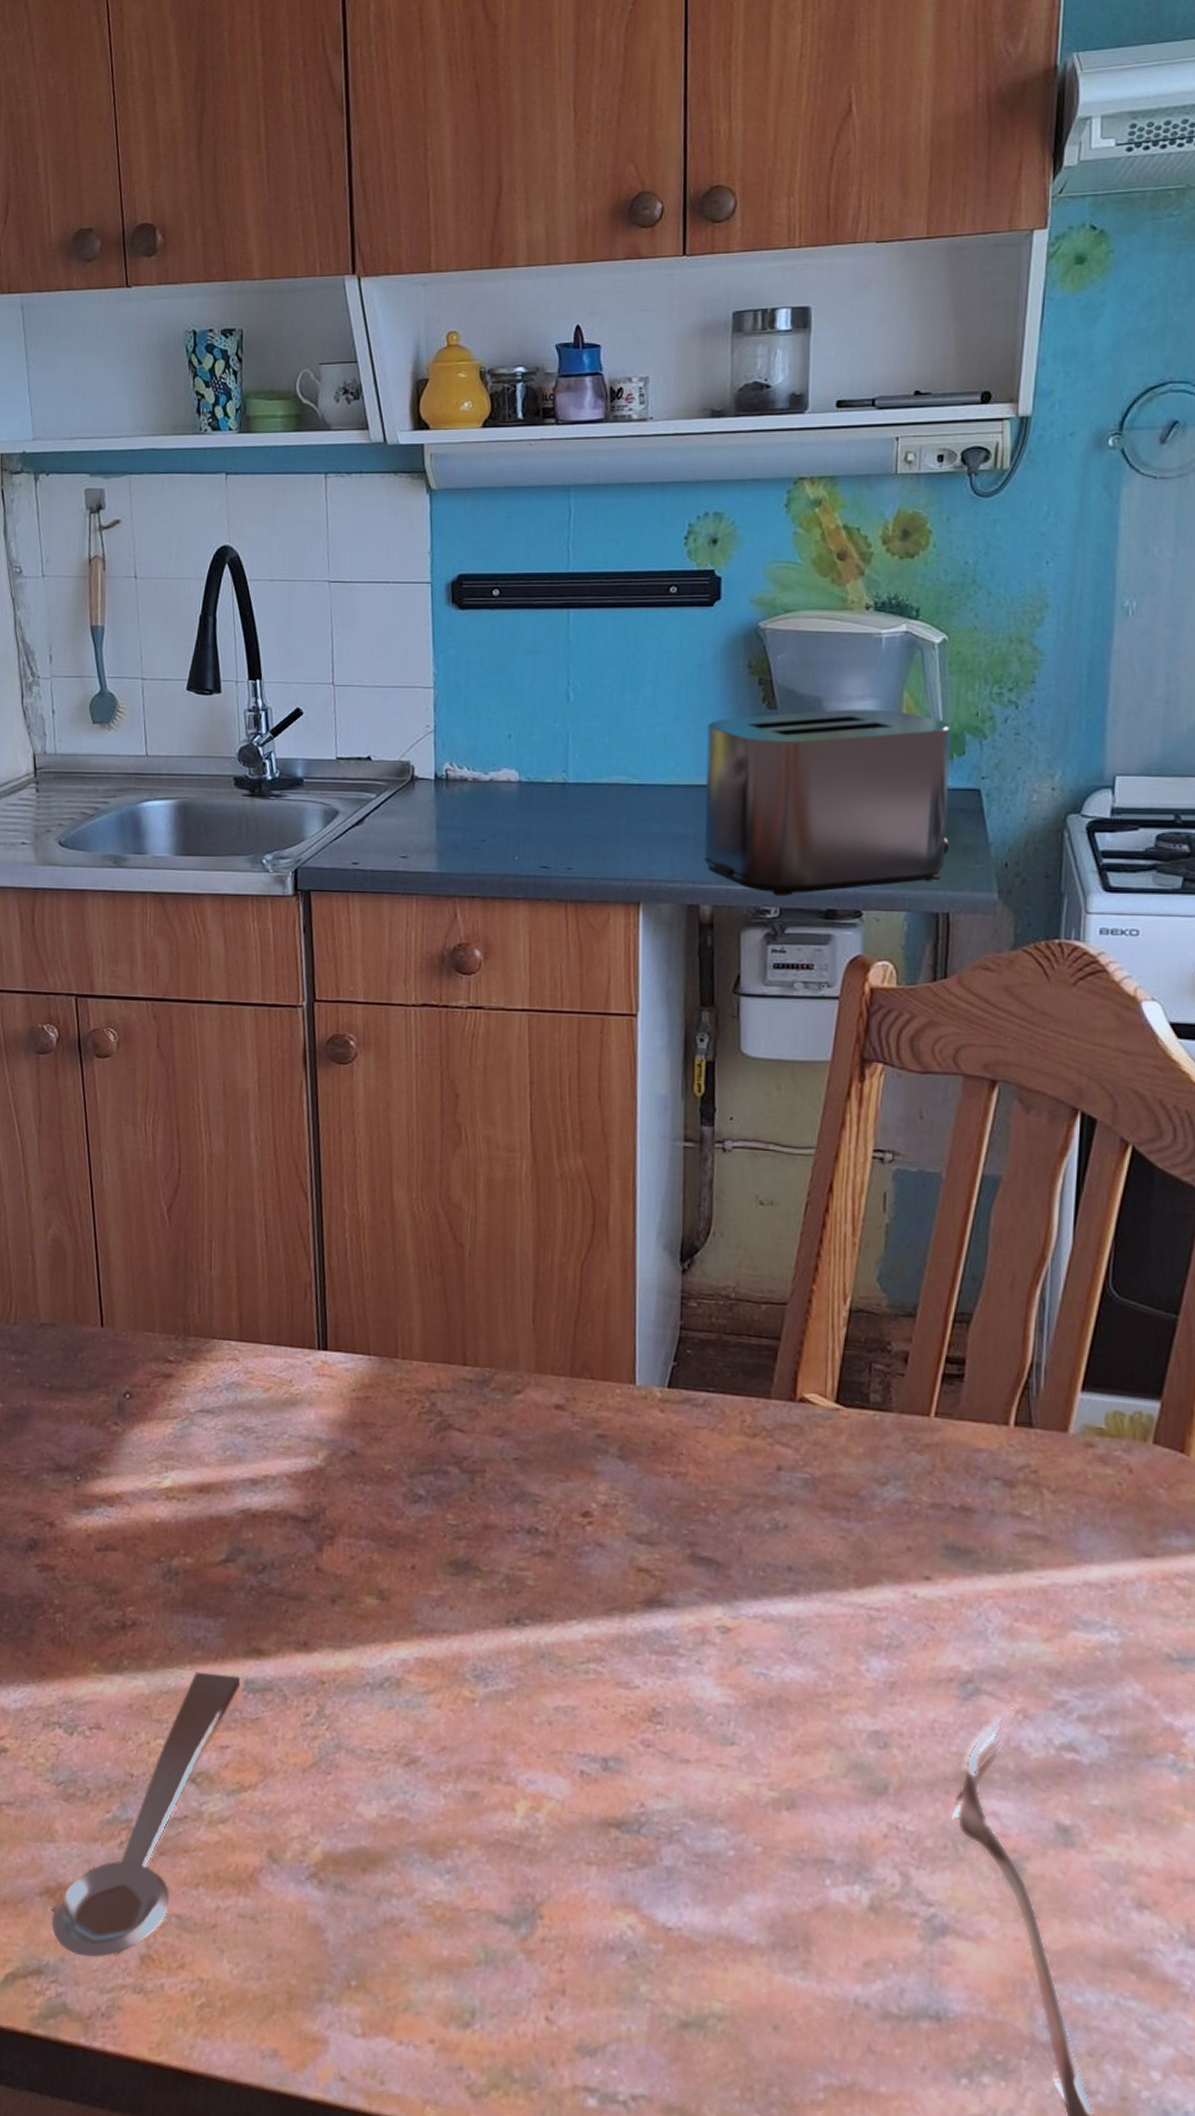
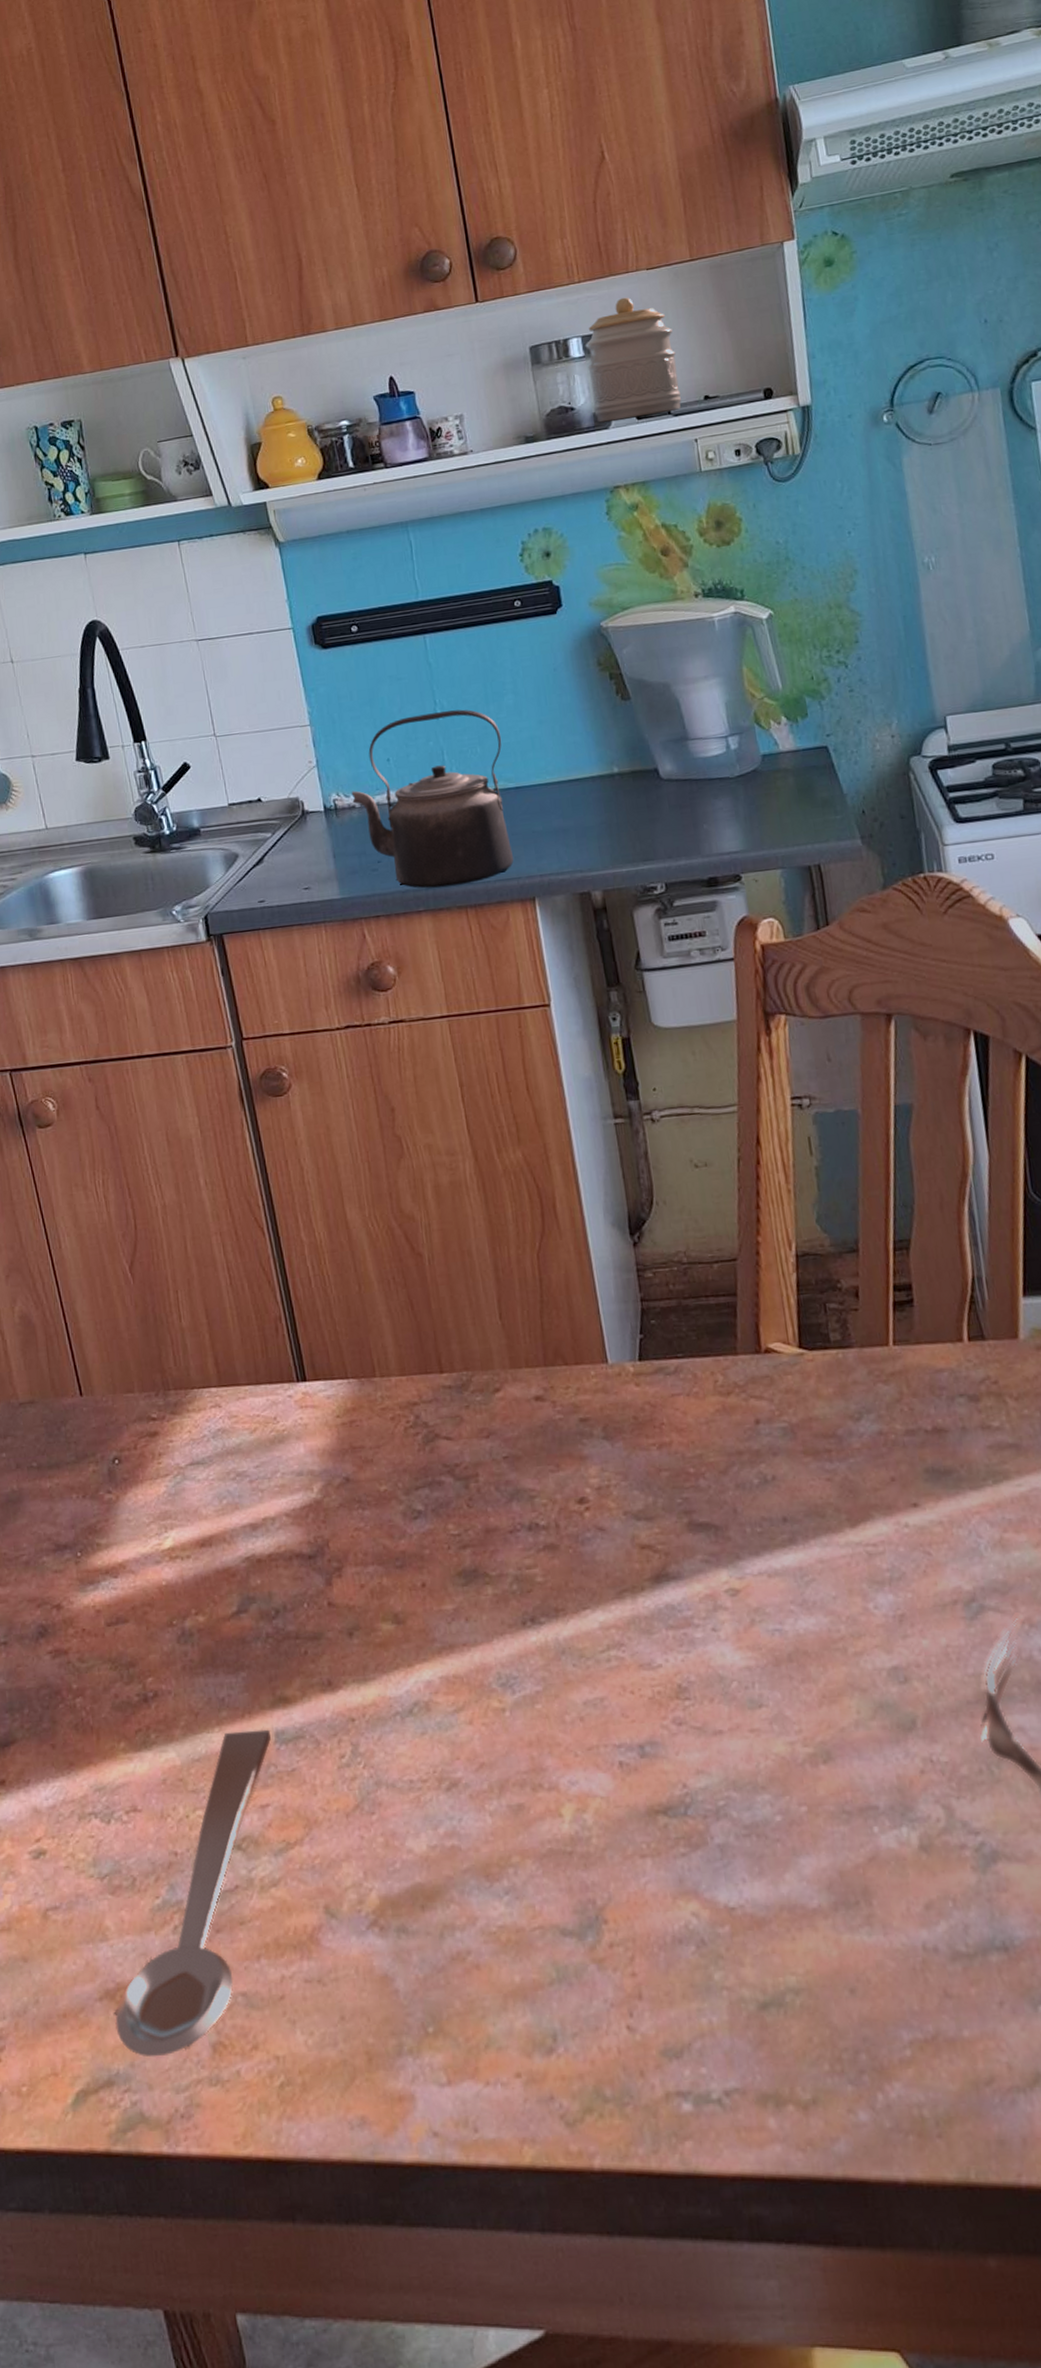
kettle: none [465,693,633,878] -> present [351,709,514,889]
toaster: present [703,709,951,897] -> none [570,685,809,873]
jar: none [791,270,893,407] -> present [585,297,681,424]

